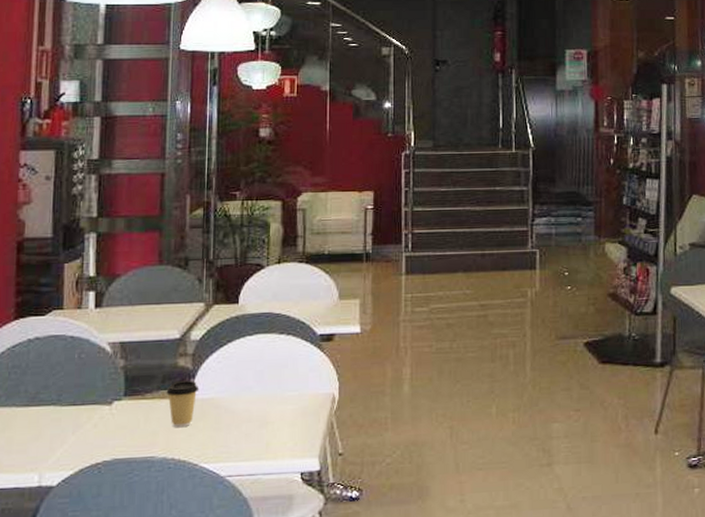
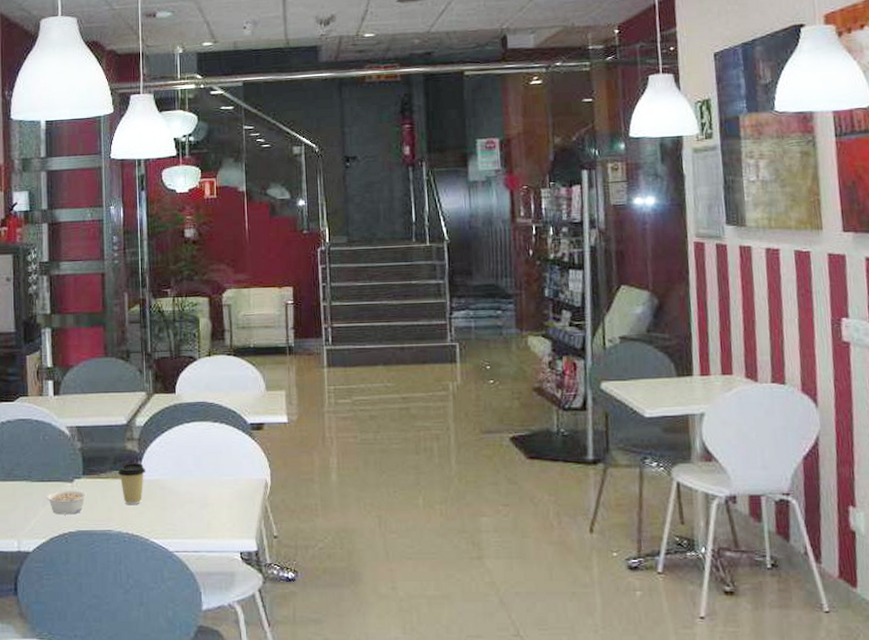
legume: none [76,413,129,442] -> present [45,489,88,515]

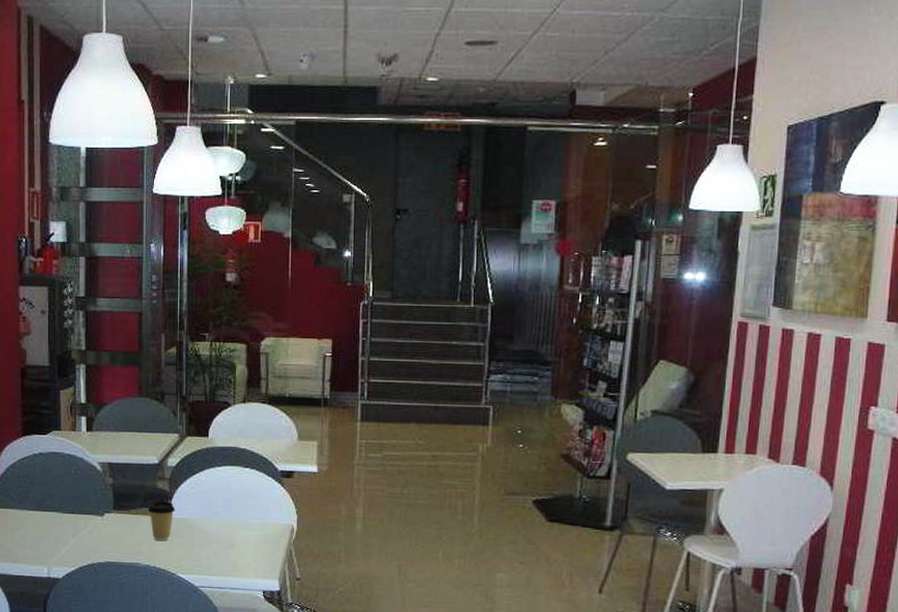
legume: present [45,489,88,515] -> none [75,522,117,546]

